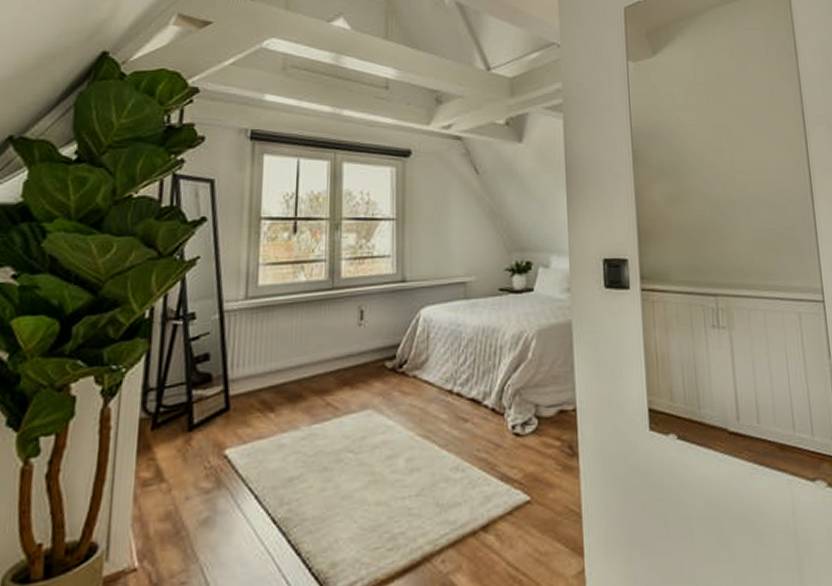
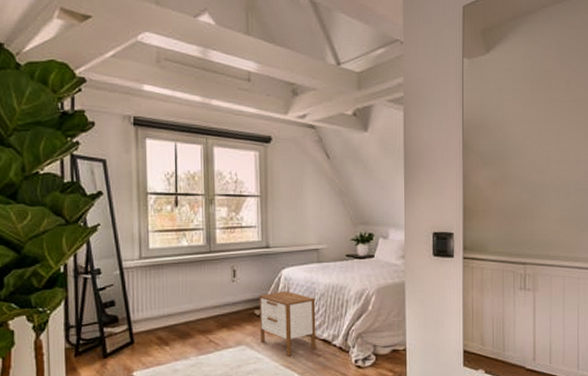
nightstand: none [391,336,463,423] -> present [259,291,316,357]

